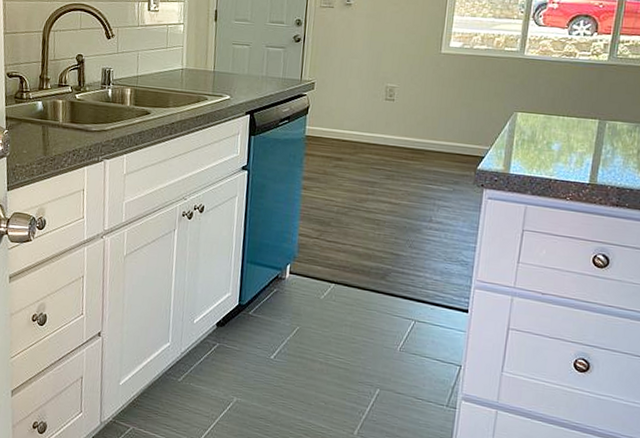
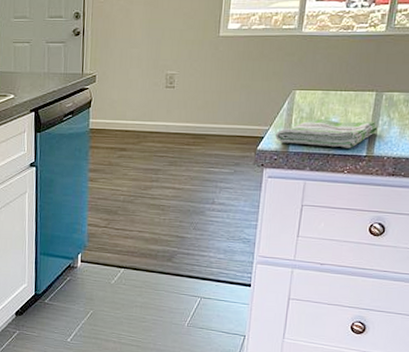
dish towel: none [496,142,601,175] -> present [275,119,378,148]

